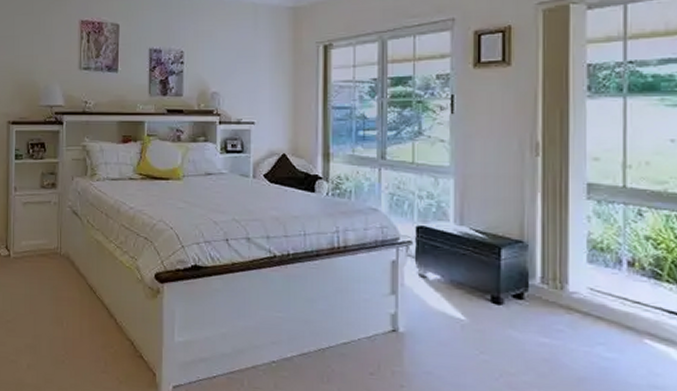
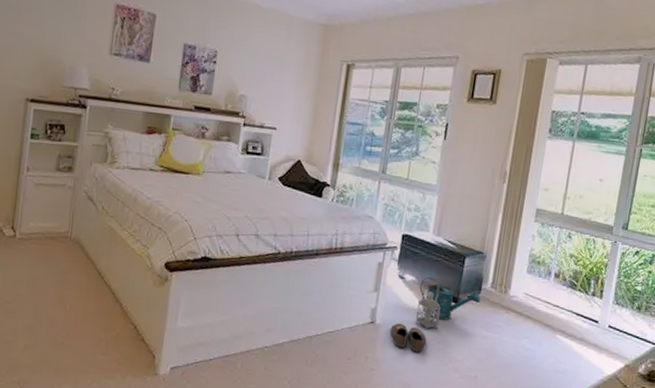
shoe: none [417,330,466,366] -> present [389,322,427,353]
watering can: none [447,275,529,325] -> present [419,277,480,320]
lantern: none [447,280,479,338] -> present [416,282,441,330]

